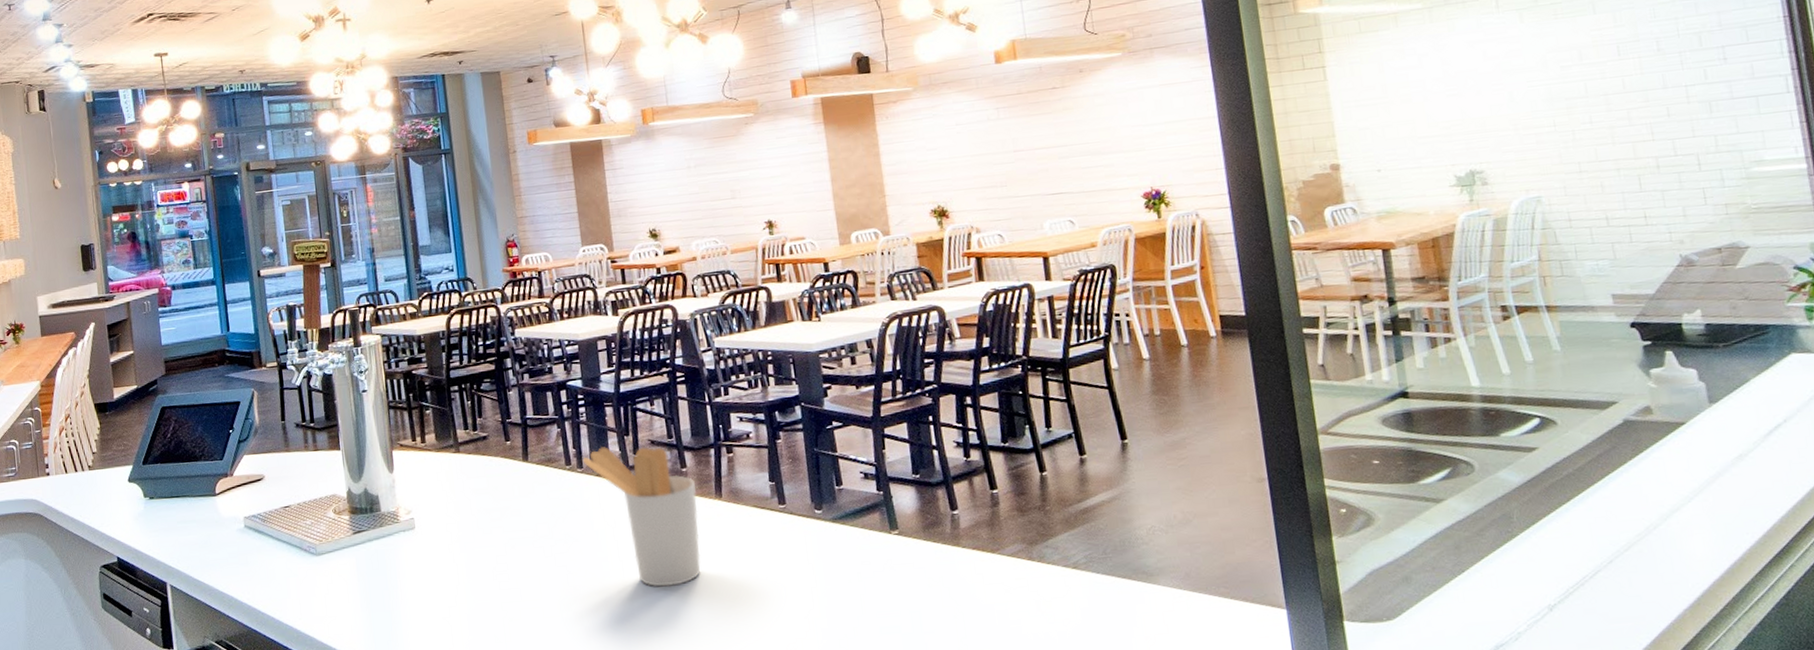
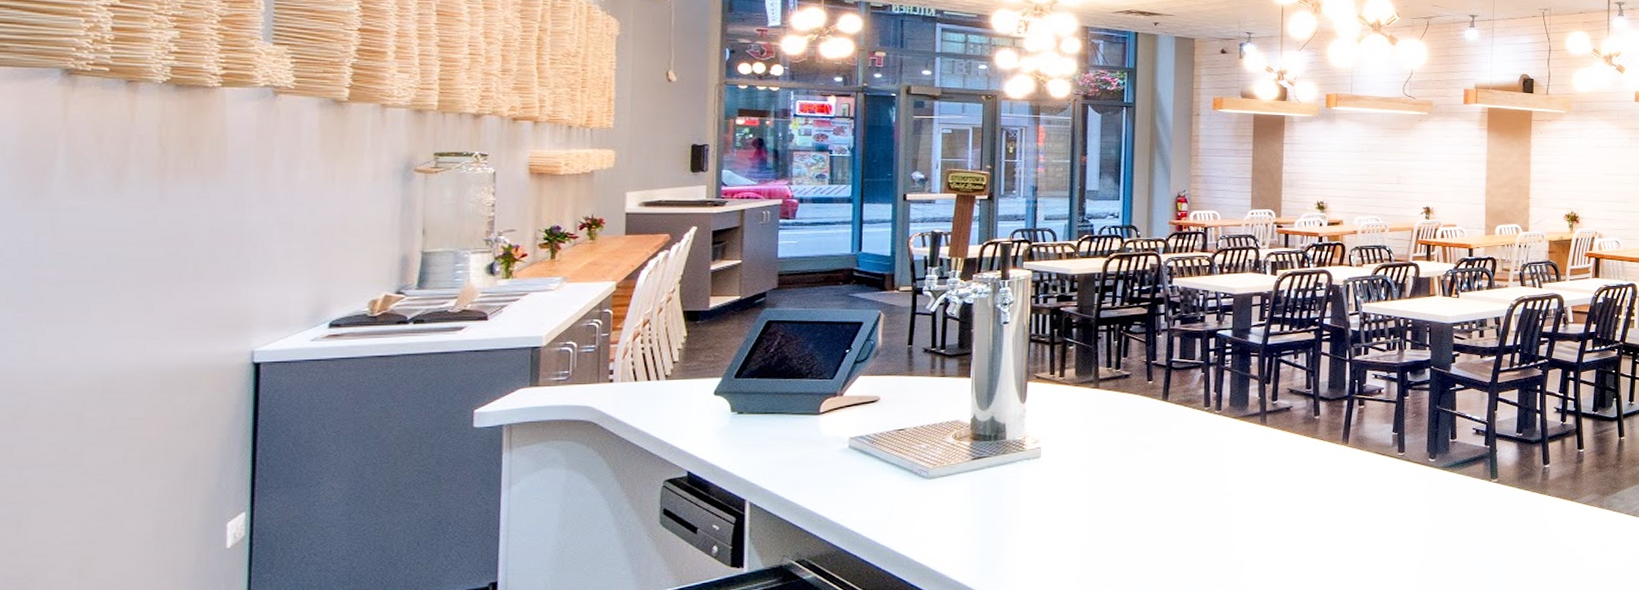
utensil holder: present [582,447,701,587] -> none [1221,392,1325,520]

